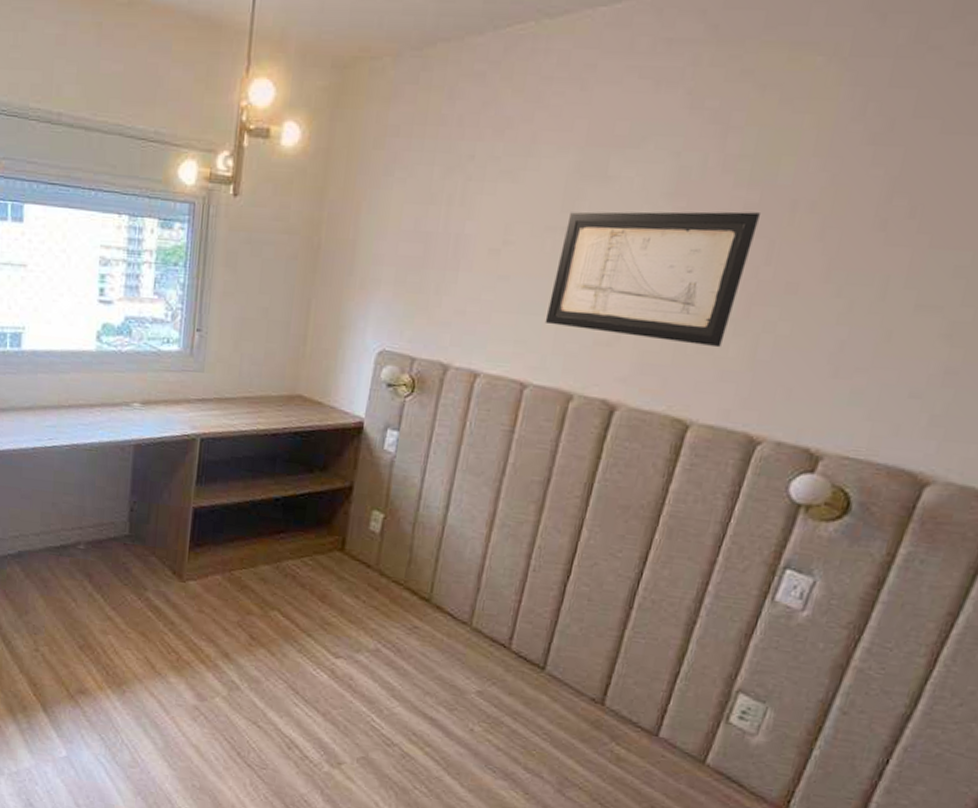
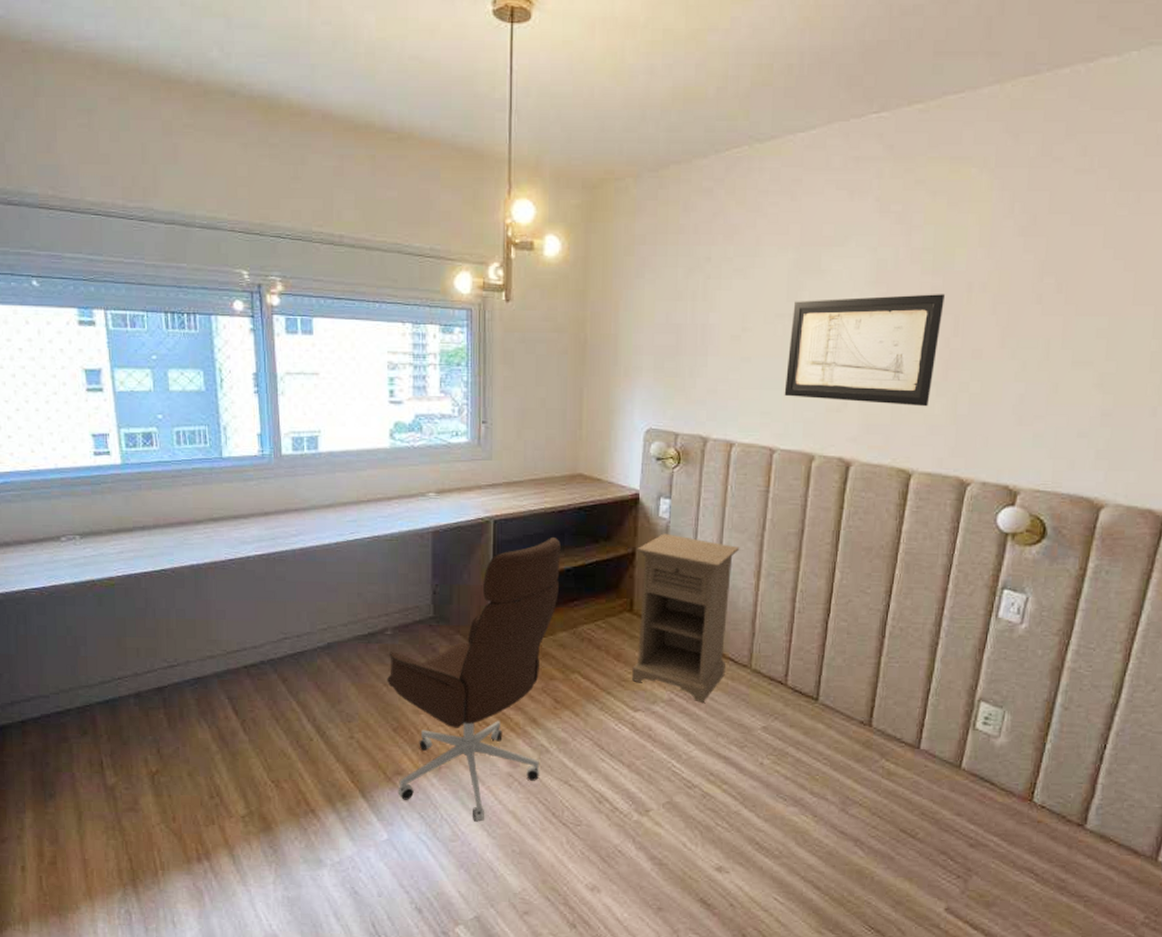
office chair: none [76,461,272,752] -> present [387,536,562,822]
nightstand: none [336,469,473,657] -> present [632,533,740,703]

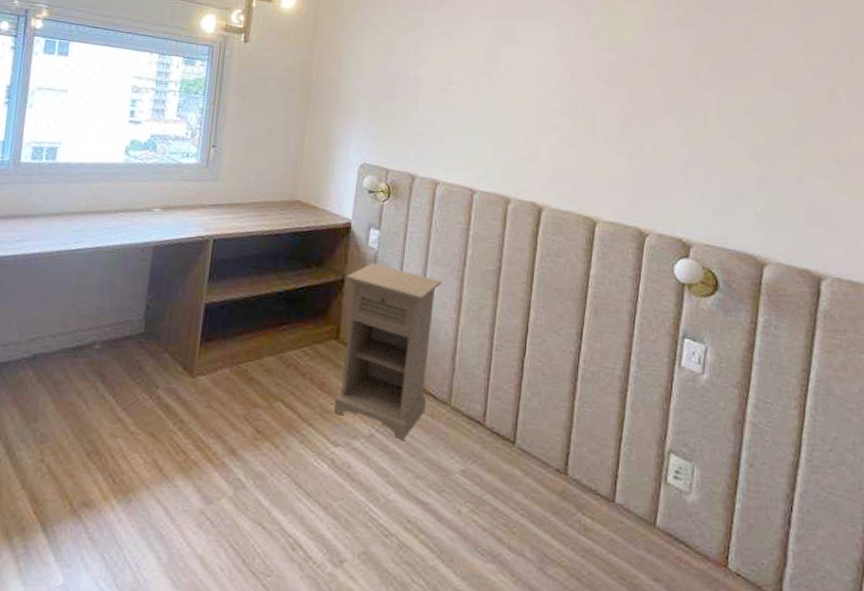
office chair: present [387,536,562,822] -> none [81,259,276,567]
wall art: present [784,294,944,407] -> none [483,63,618,162]

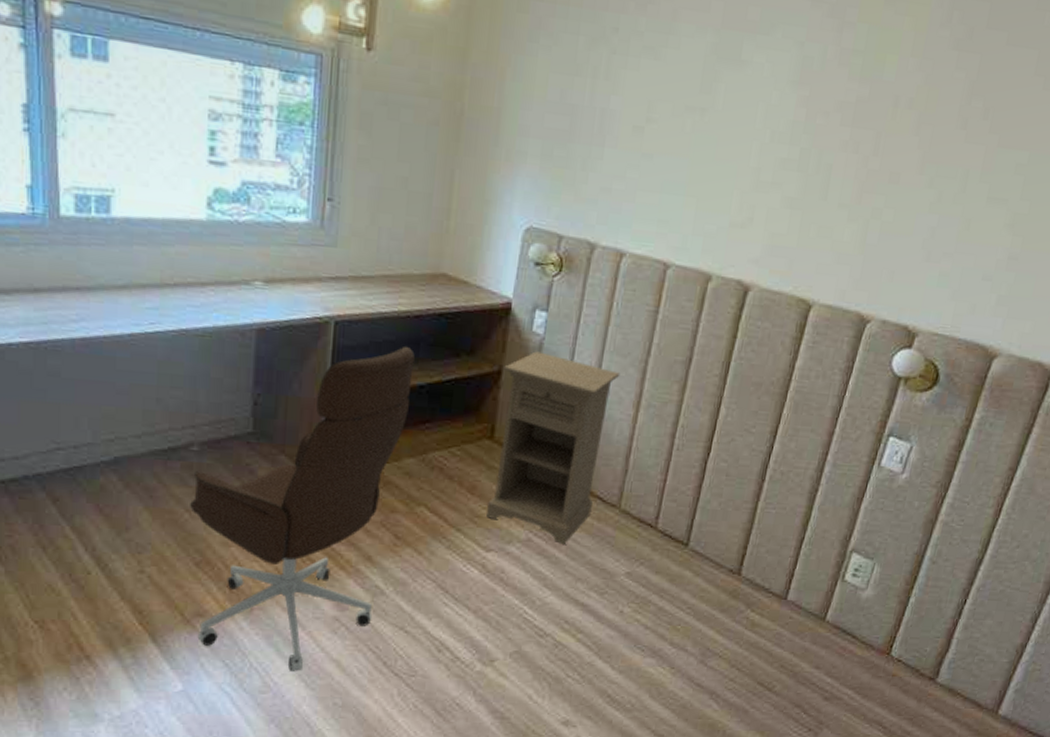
office chair: none [81,259,276,567] -> present [190,345,416,671]

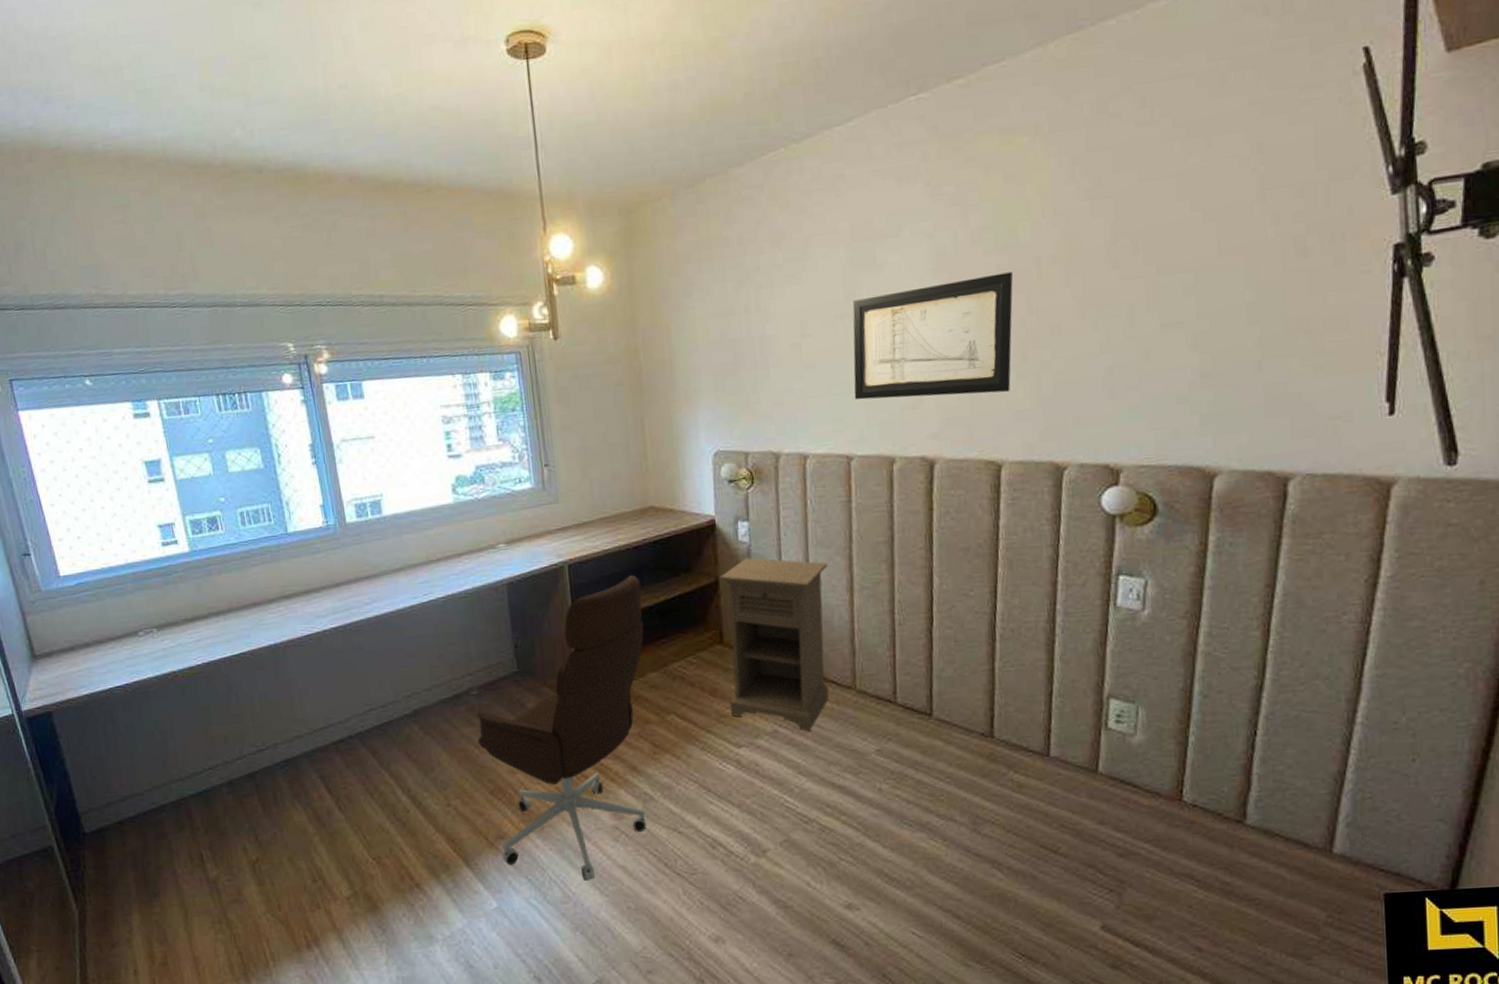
wall art: none [685,93,869,232] -> present [852,272,1013,400]

